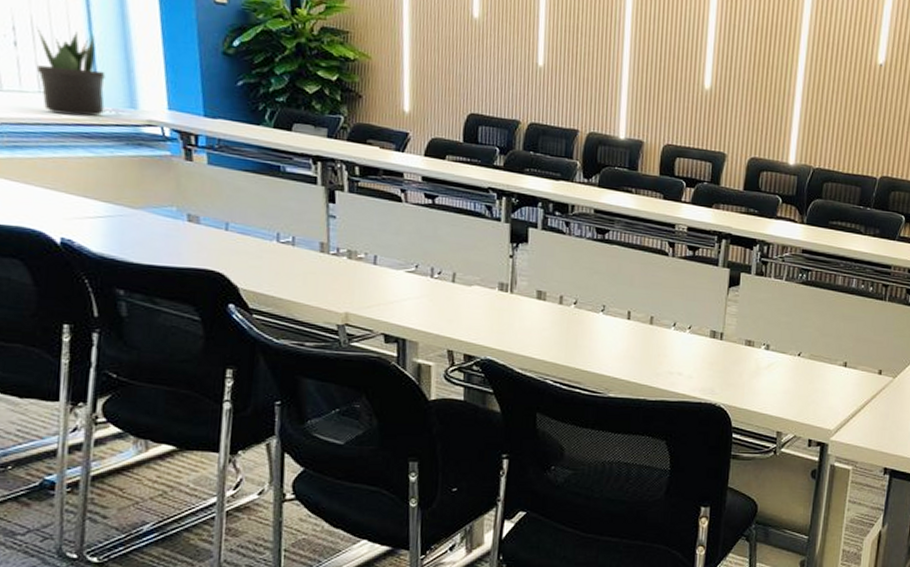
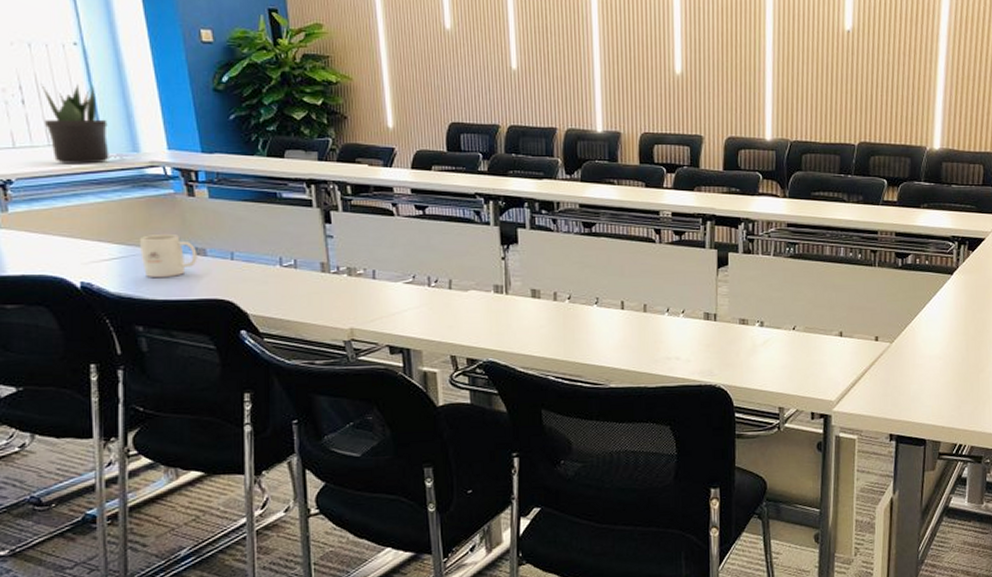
mug: none [128,196,190,243] -> present [140,234,197,278]

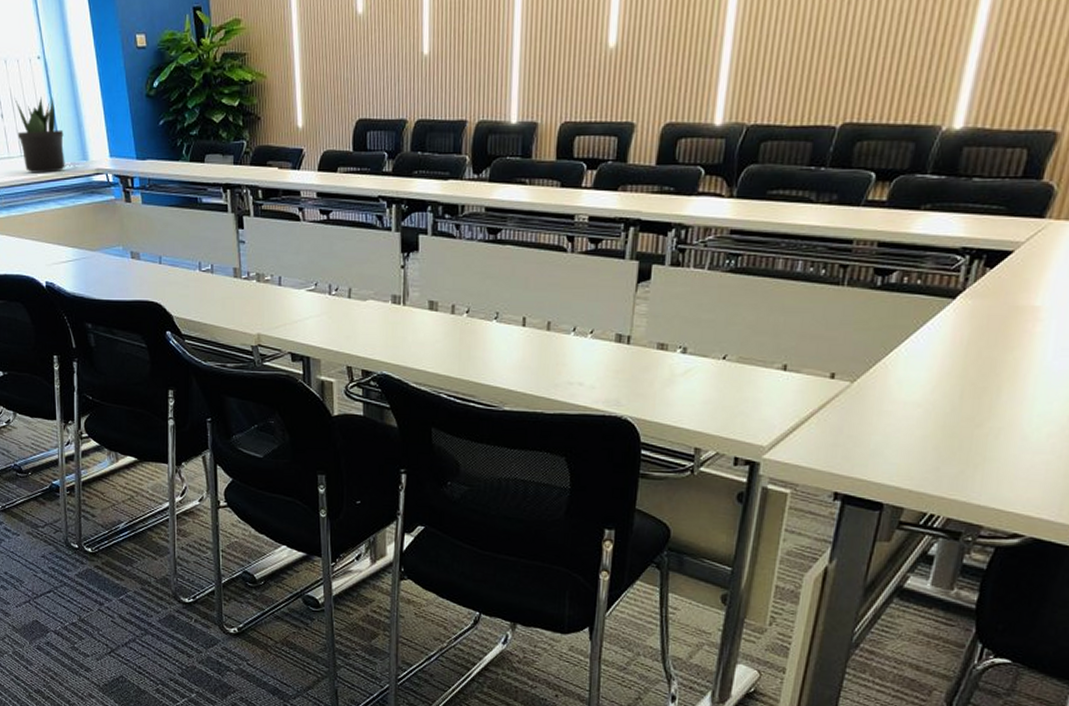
mug: present [140,234,197,278] -> none [89,239,133,280]

